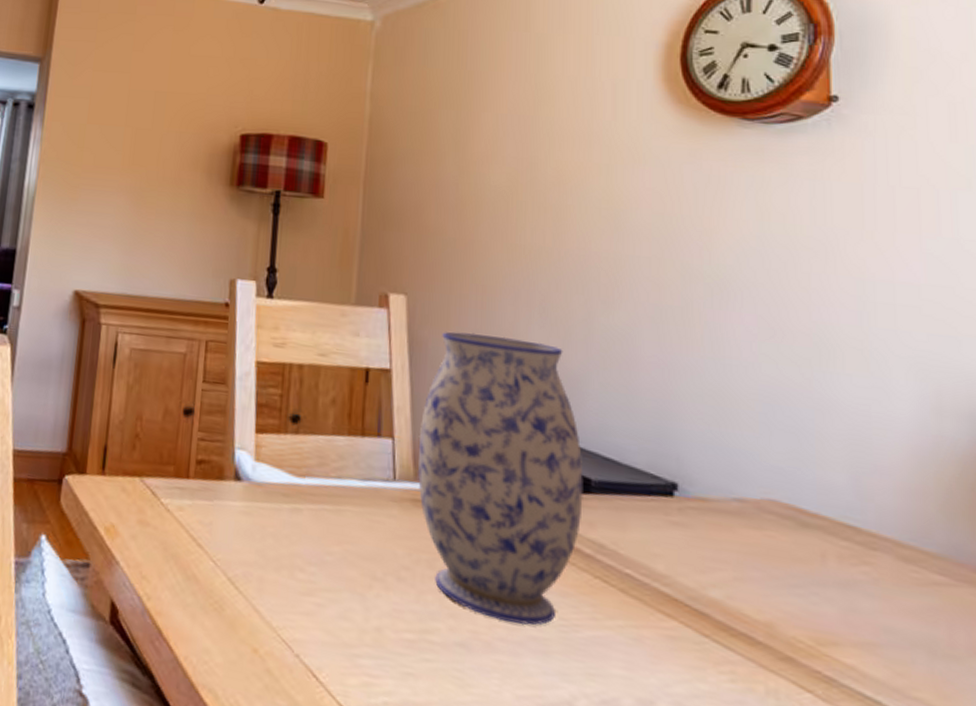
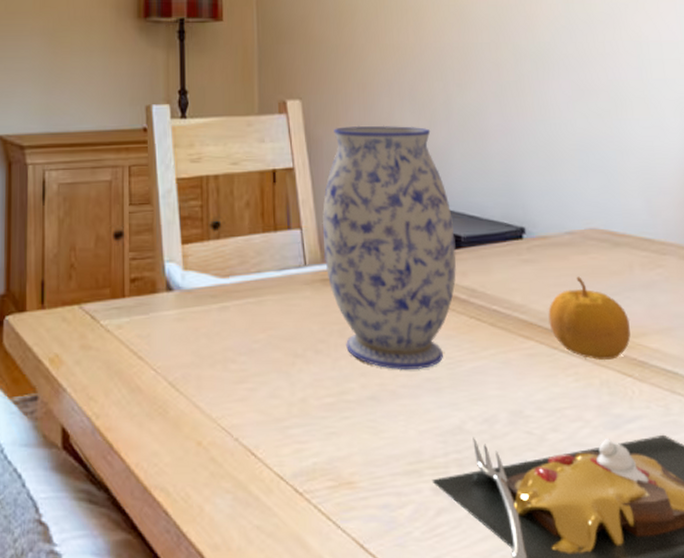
fruit: none [700,554,815,666] -> present [548,276,631,361]

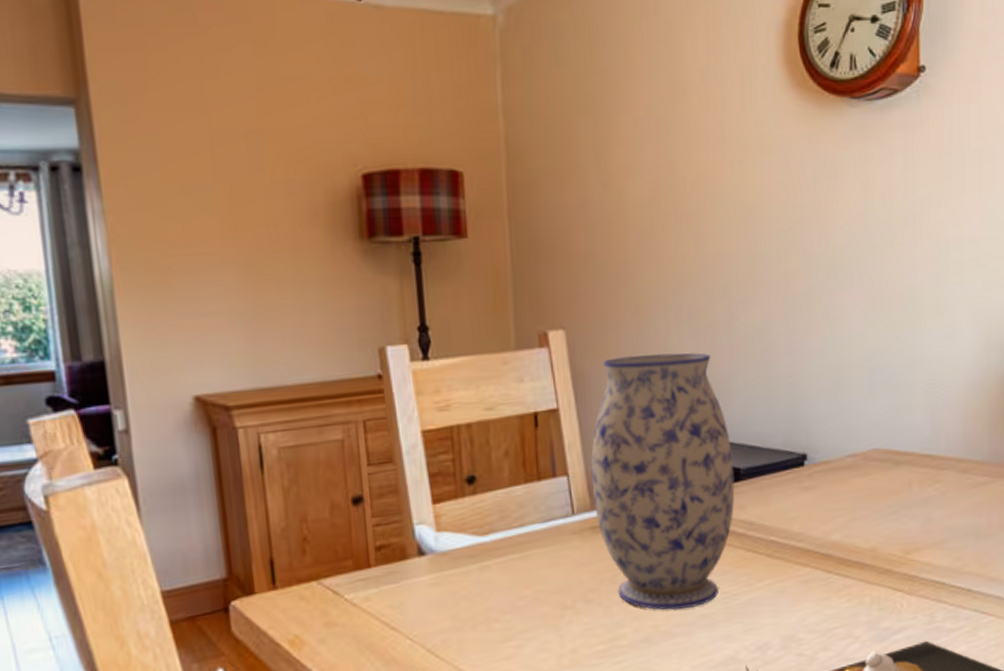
fruit: present [548,276,631,361] -> none [825,499,904,579]

